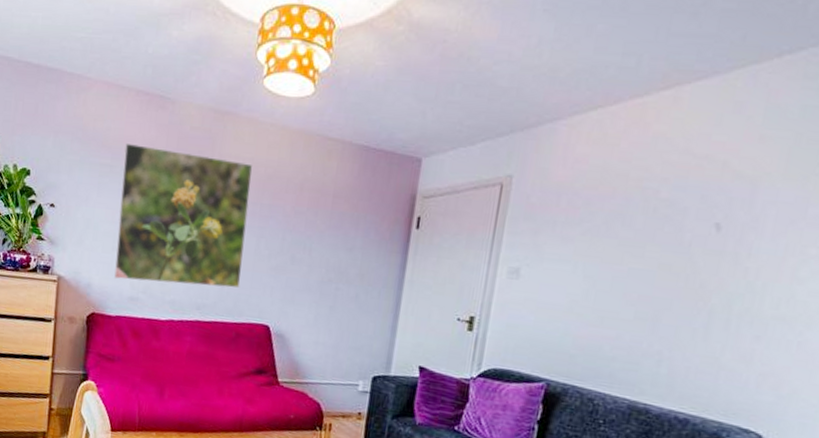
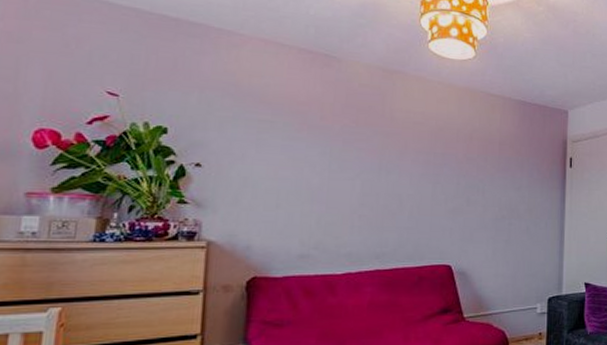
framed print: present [114,142,253,289] -> none [280,98,424,237]

